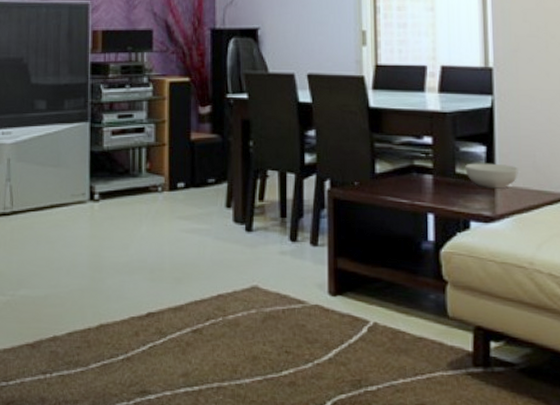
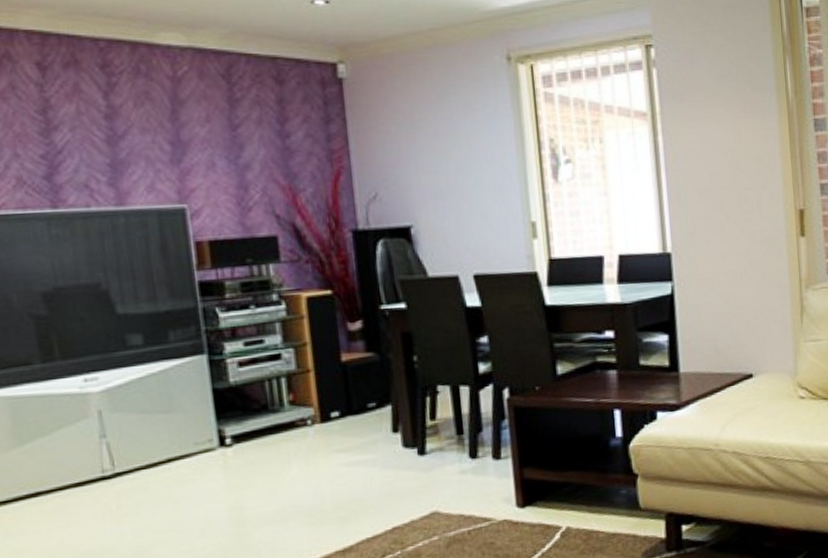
bowl: present [465,163,520,189] -> none [649,351,702,377]

